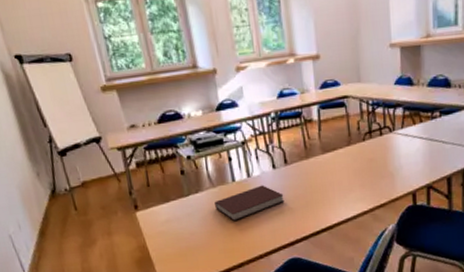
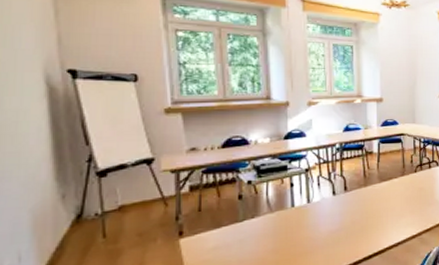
notebook: present [215,185,285,222] -> none [271,210,341,248]

